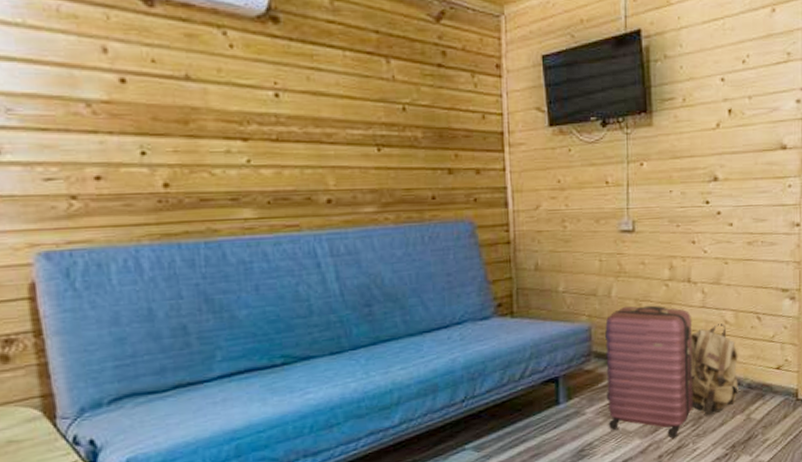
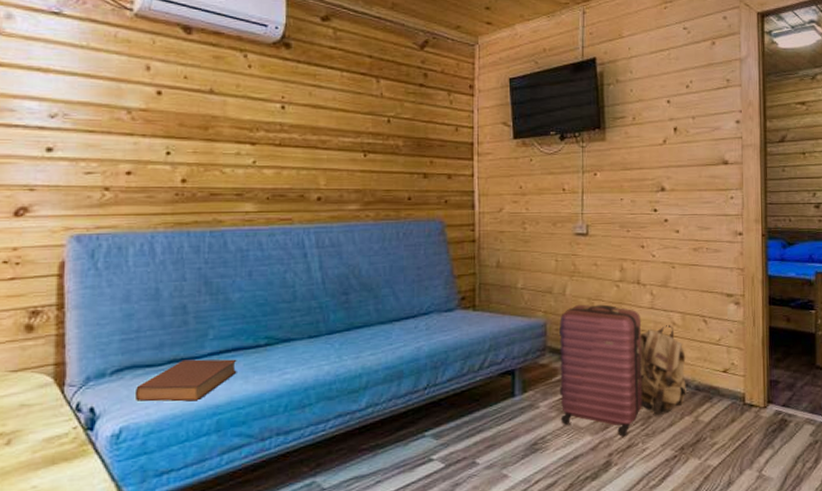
book: none [138,380,253,431] -> present [134,359,237,402]

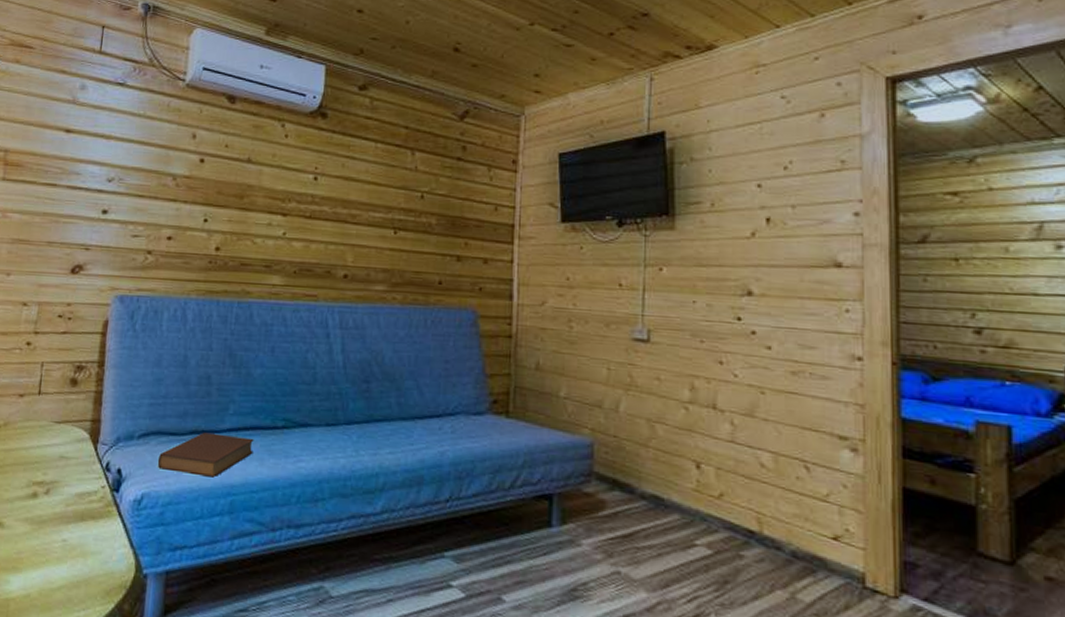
suitcase: present [558,304,643,437] -> none [607,425,718,602]
backpack: present [639,325,686,416] -> none [714,466,779,583]

